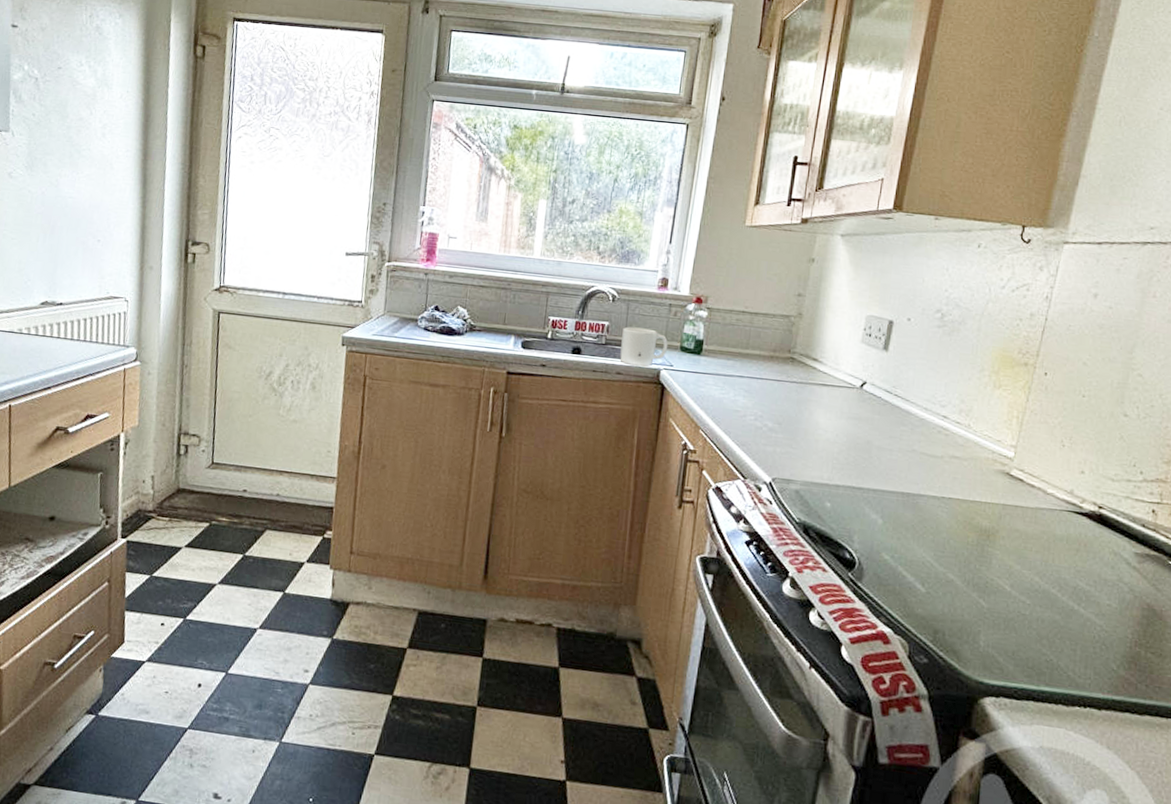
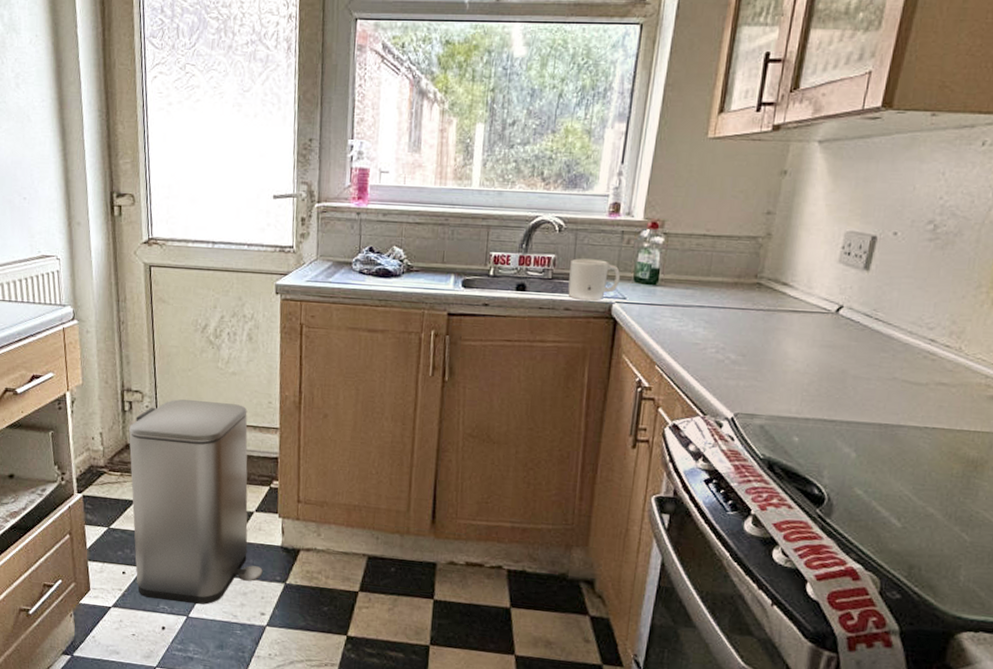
pedal bin: none [175,444,310,660] -> present [128,399,263,605]

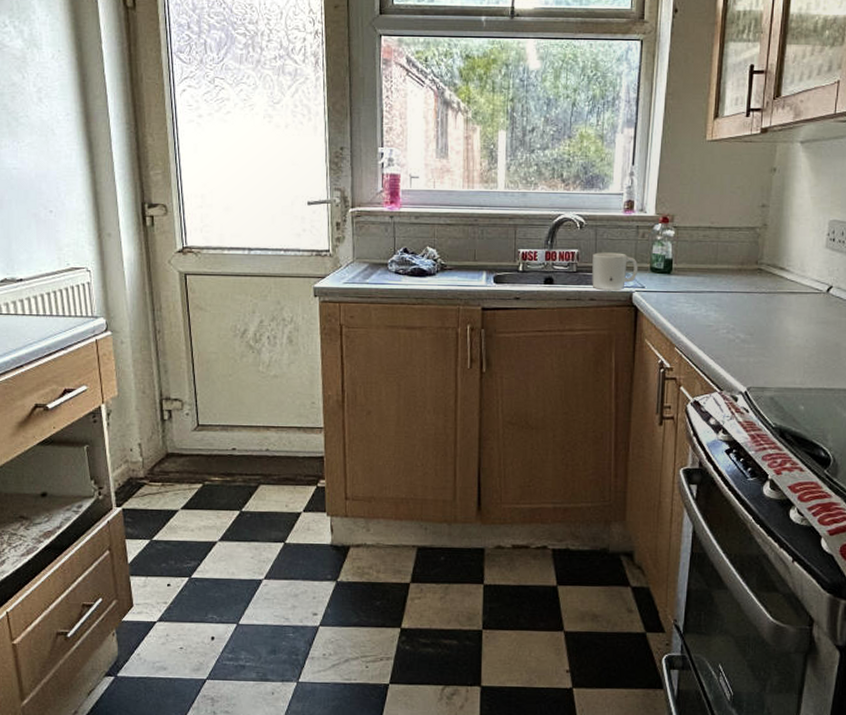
pedal bin: present [128,399,263,605] -> none [168,405,313,610]

